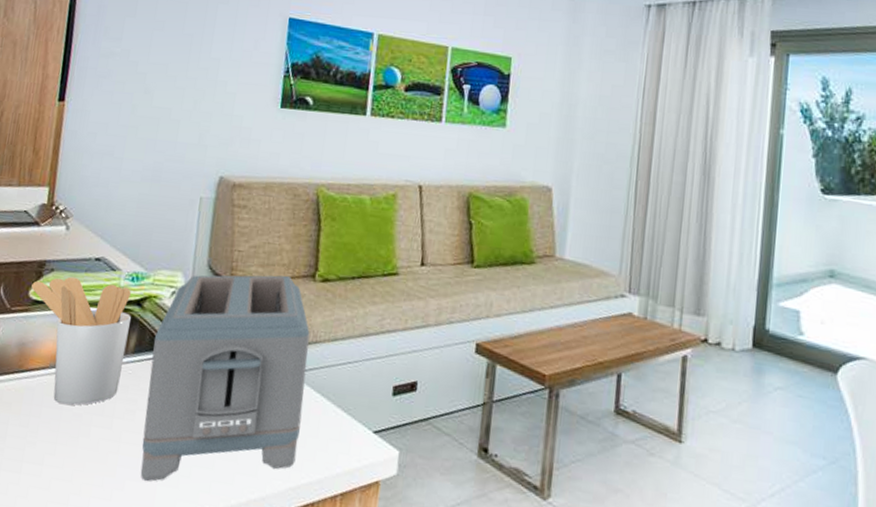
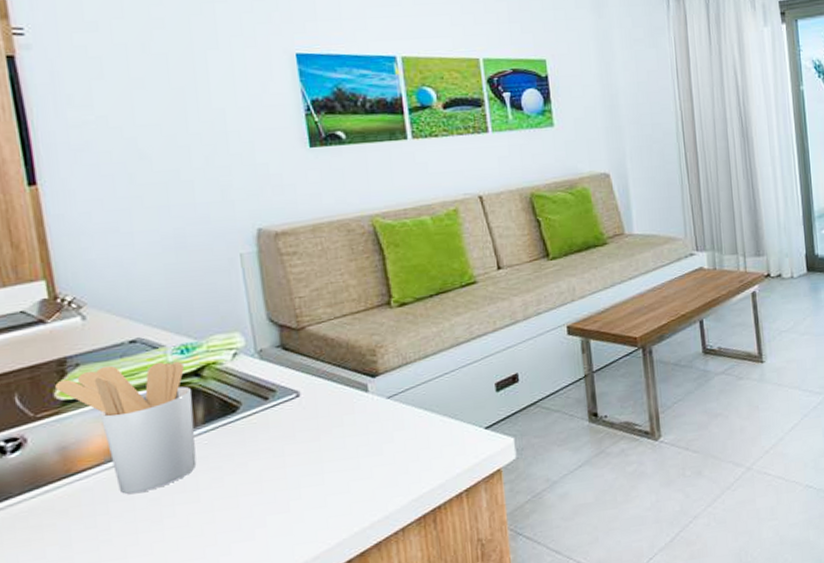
toaster: present [140,275,310,482] -> none [224,309,412,539]

